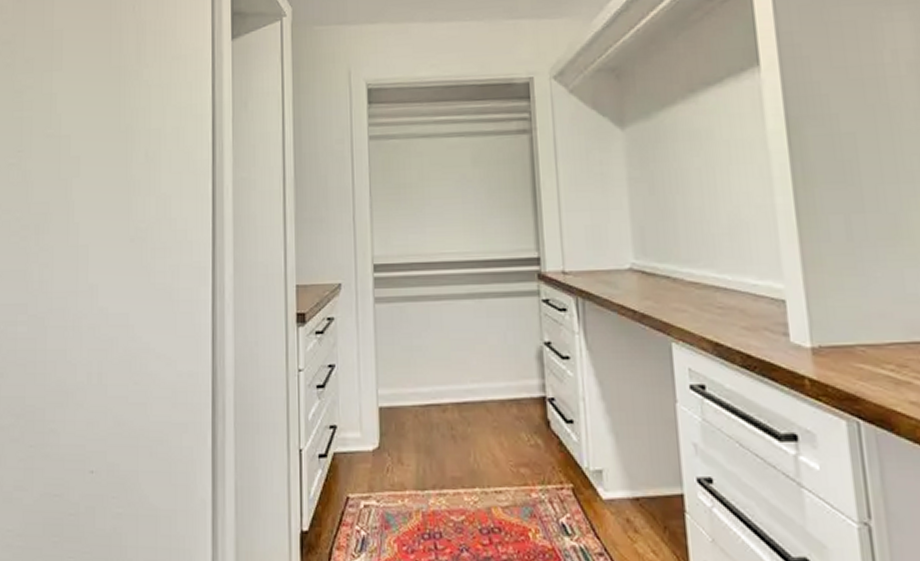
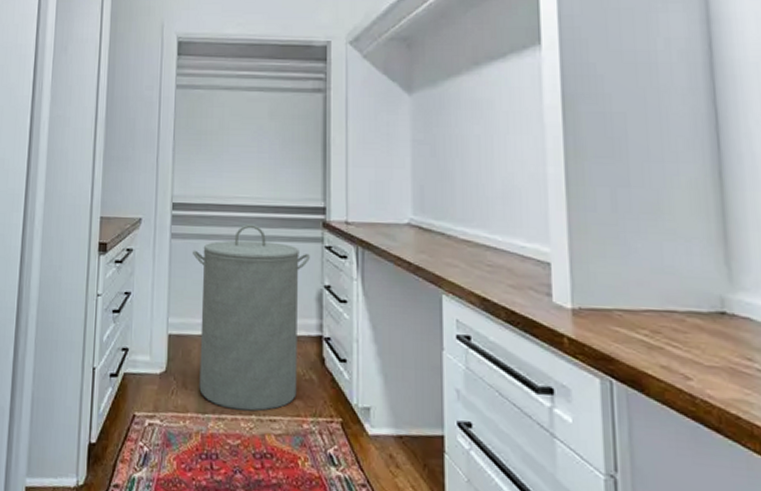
laundry hamper: none [398,282,527,484] -> present [192,224,310,412]

